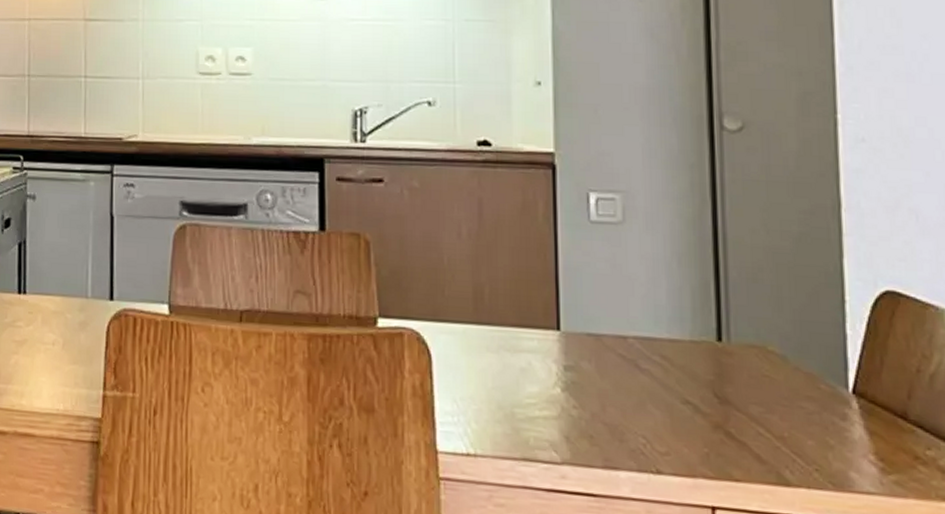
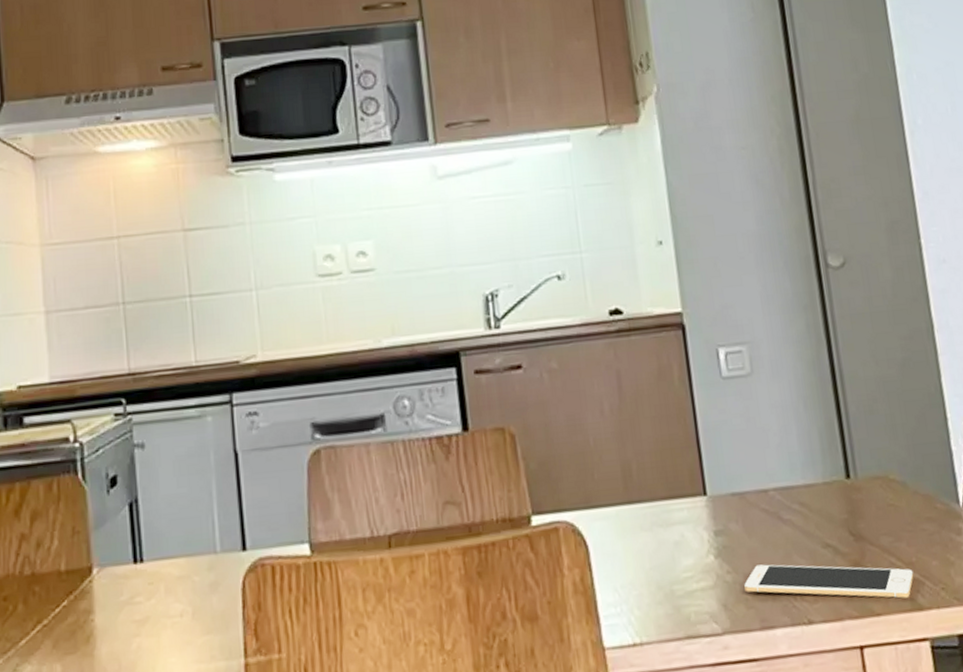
cell phone: none [590,406,784,471] -> present [744,564,914,599]

